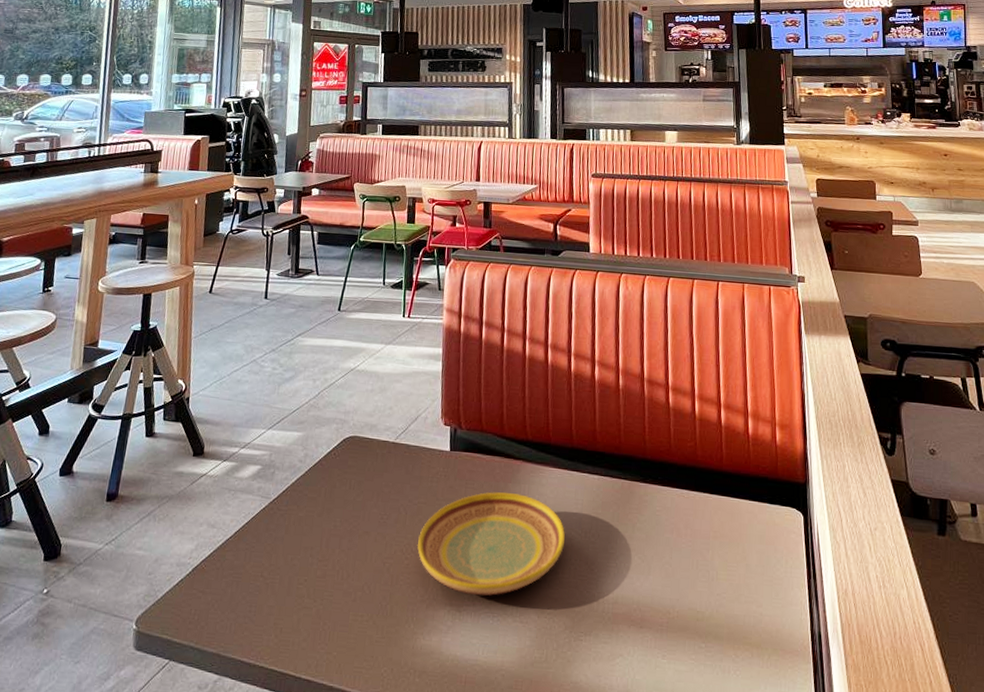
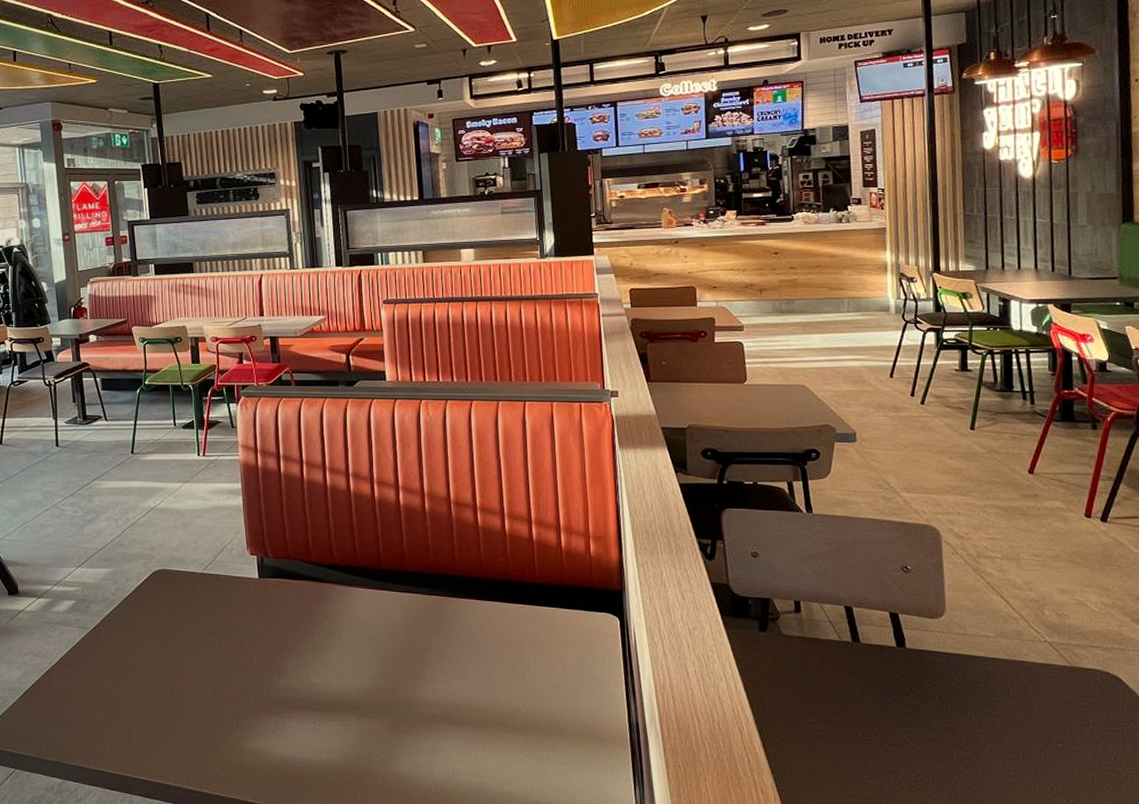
plate: present [417,491,566,596] -> none [235,612,380,704]

